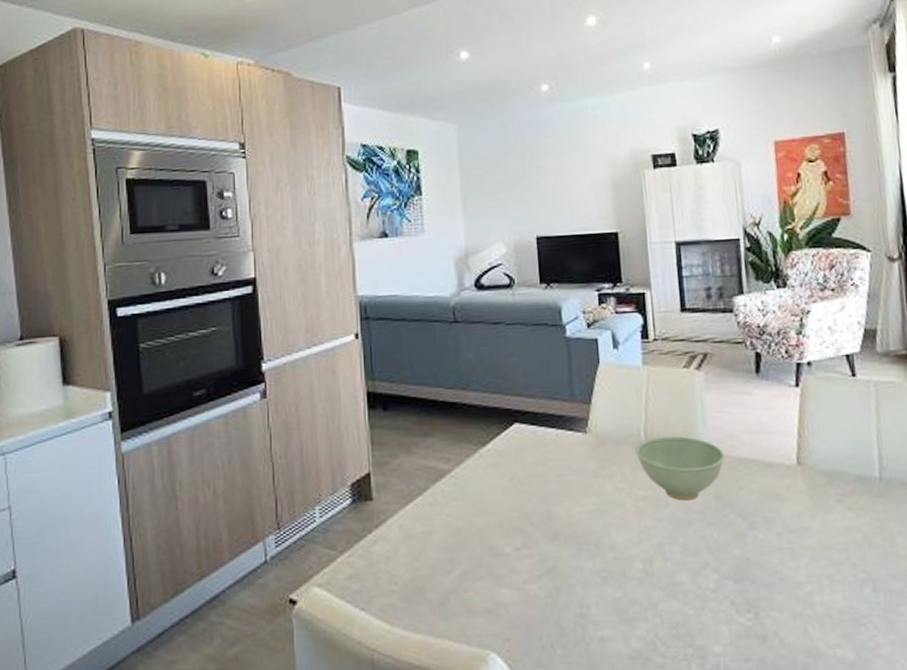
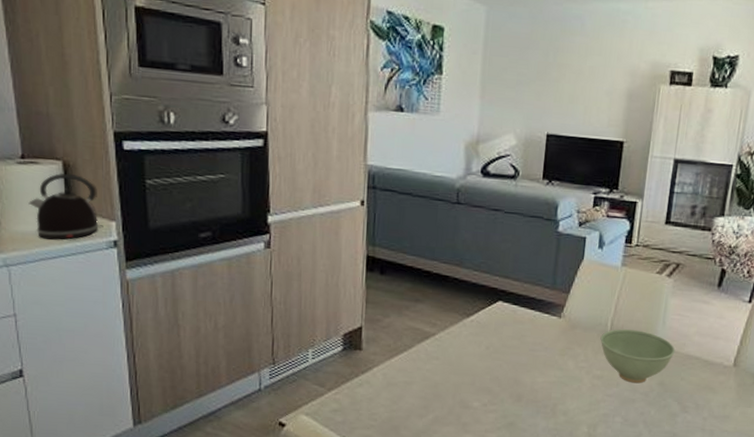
kettle: none [26,348,98,420] -> present [28,172,104,240]

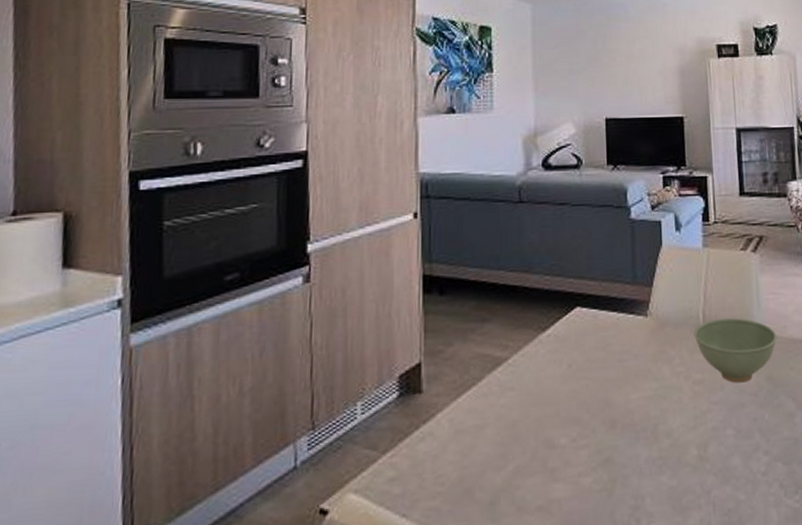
kettle: present [28,172,104,240] -> none [14,226,107,310]

